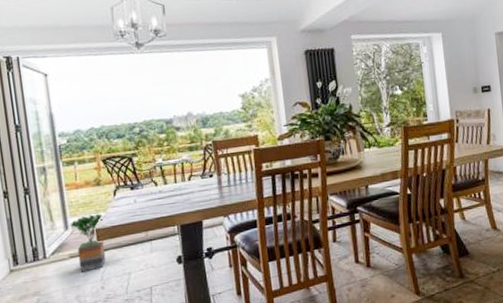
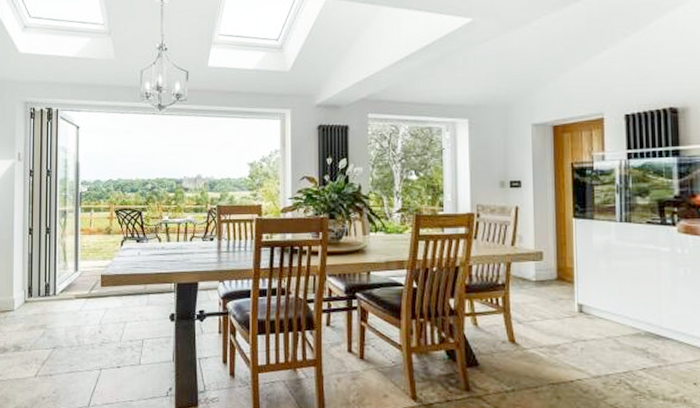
potted tree: present [70,213,106,273] -> none [80,260,109,314]

